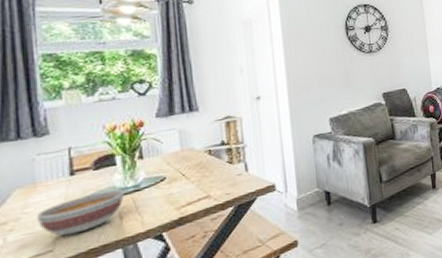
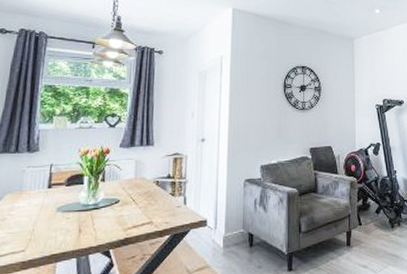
bowl: present [36,189,125,236] -> none [17,205,86,240]

